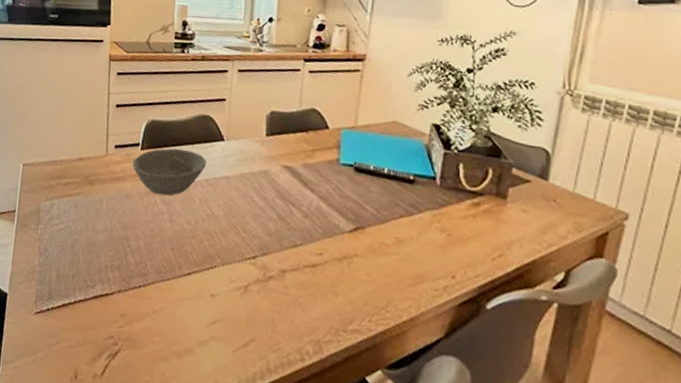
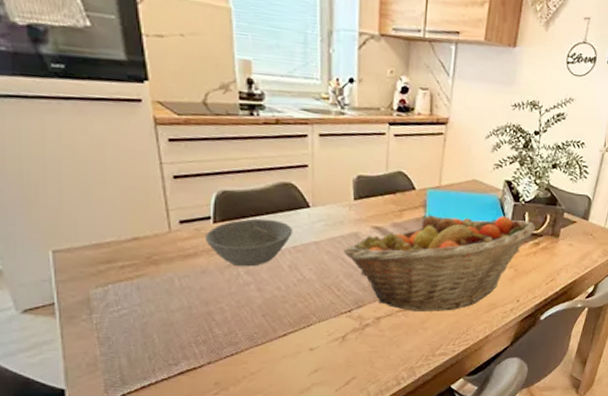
fruit basket: none [252,157,474,276] -> present [344,214,536,311]

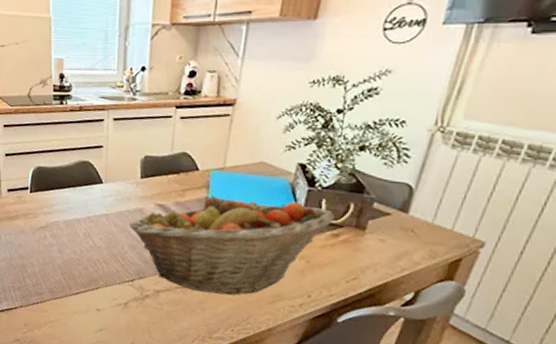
bowl: present [204,218,292,267] -> none [23,190,88,231]

